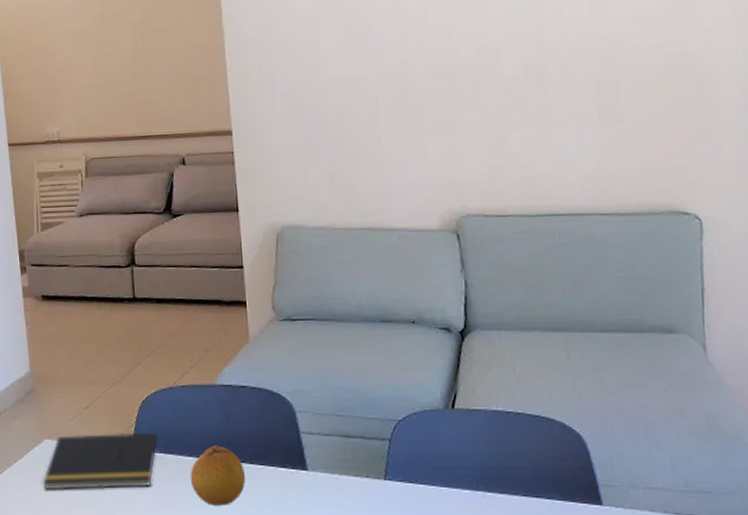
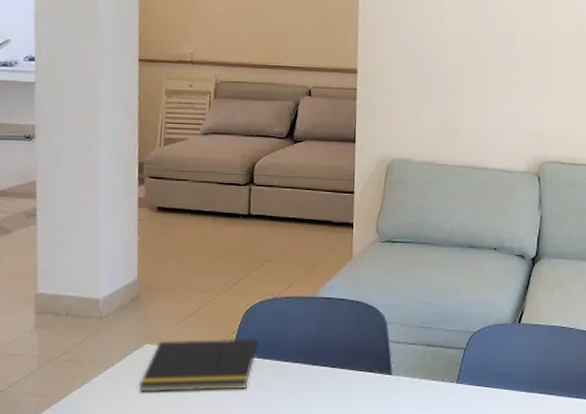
fruit: present [190,445,246,506] -> none [284,352,336,406]

